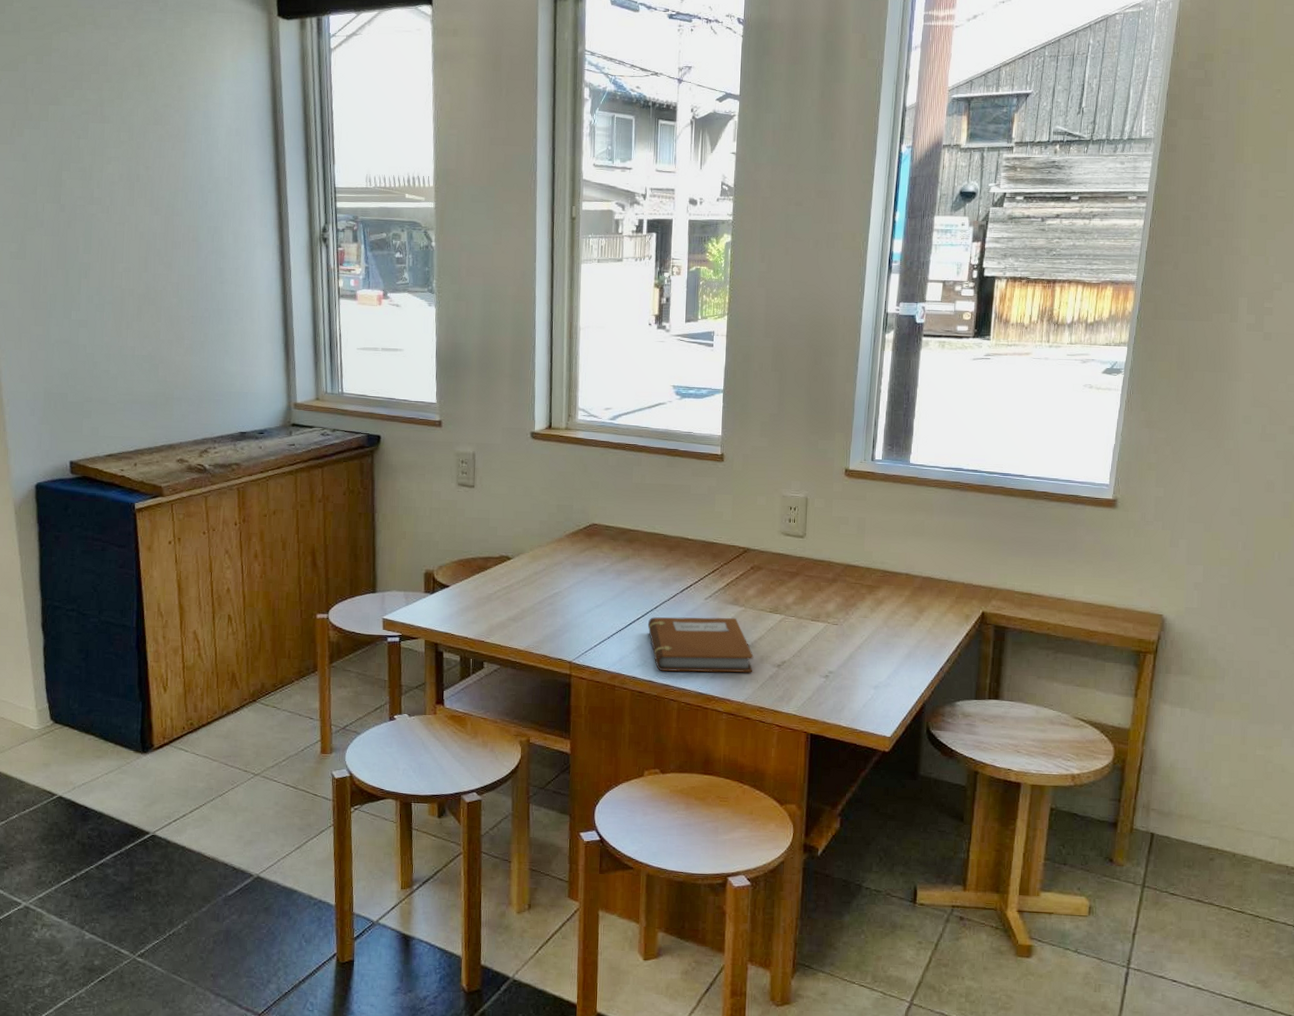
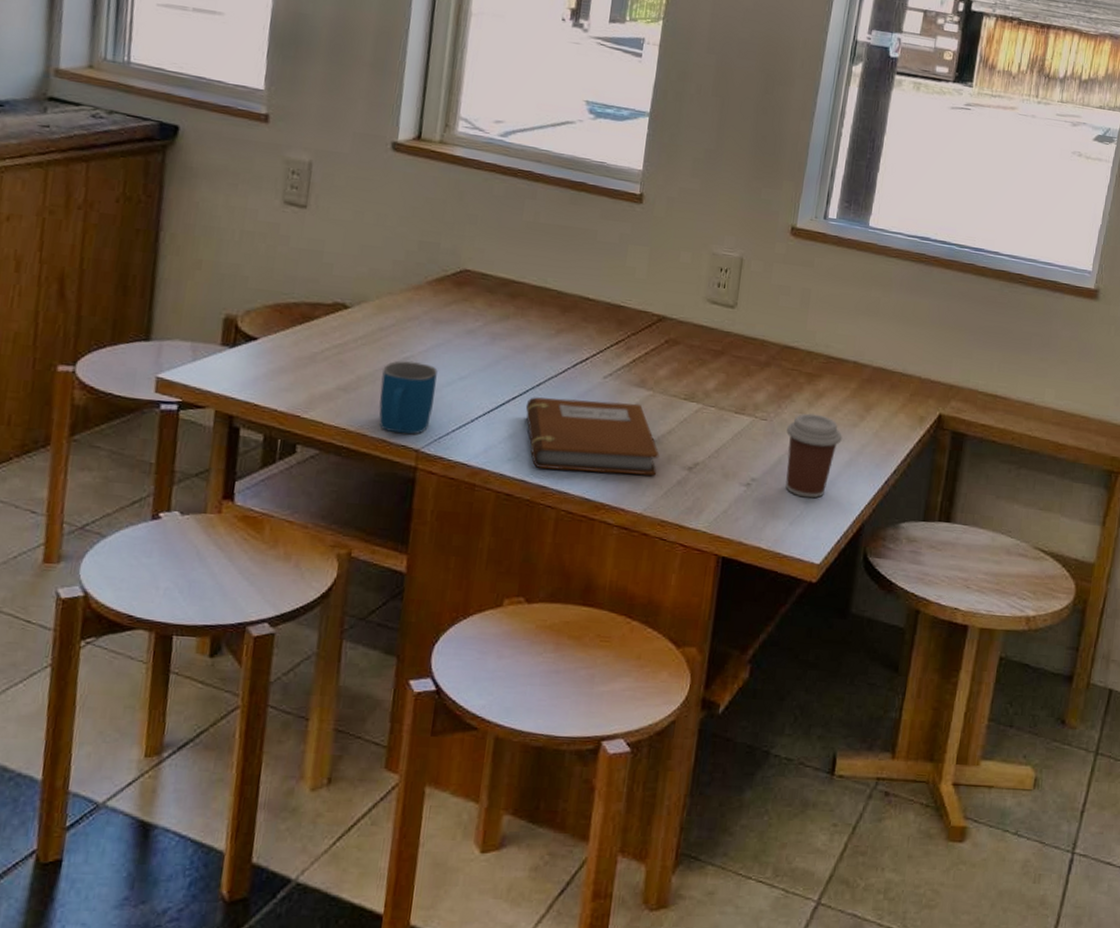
mug: none [539,596,579,651] -> present [379,361,437,435]
coffee cup: none [855,617,901,685] -> present [785,413,842,498]

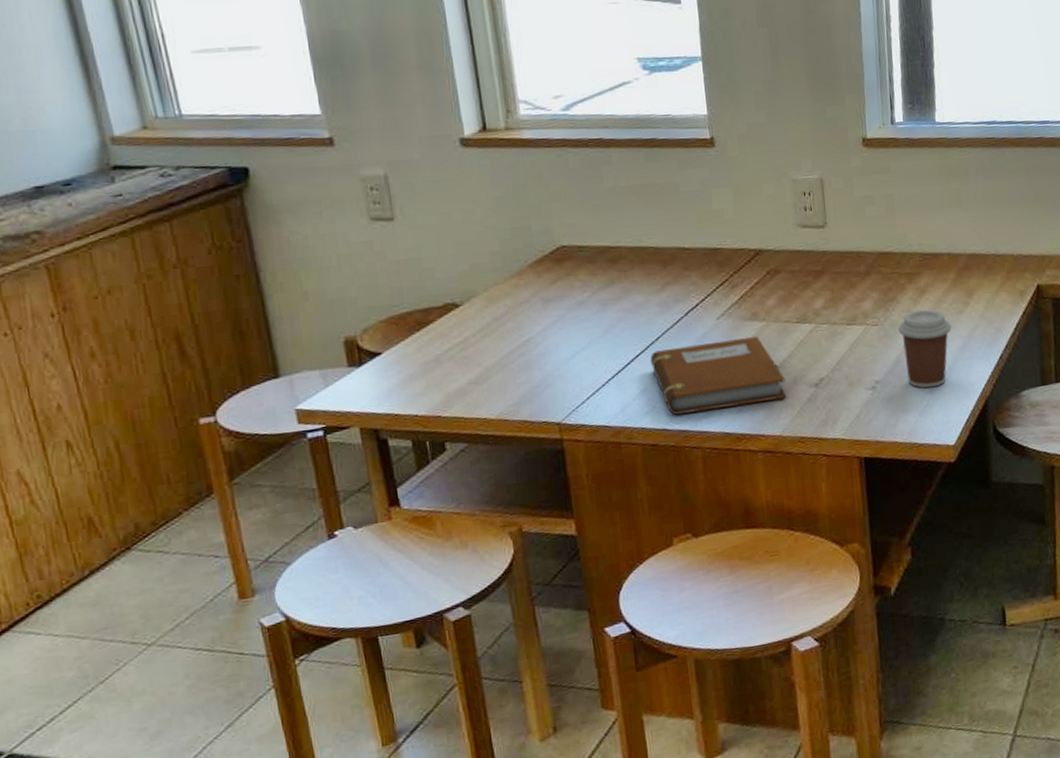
mug: present [379,361,437,435] -> none [507,342,564,412]

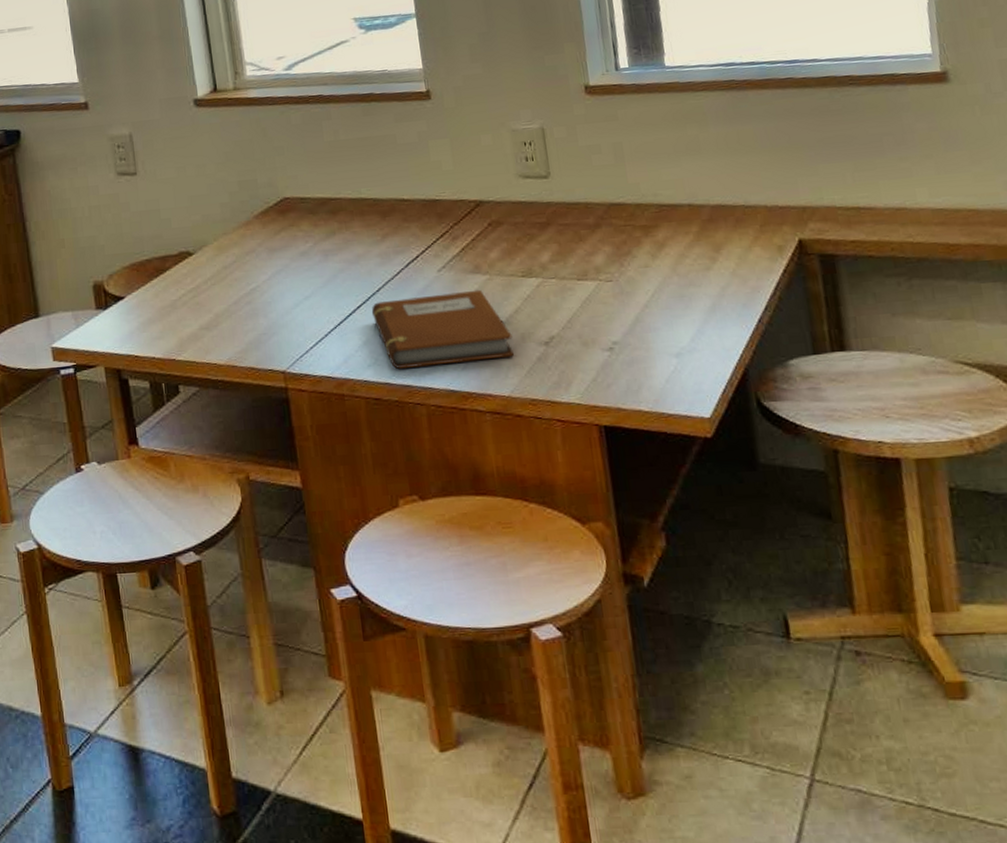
coffee cup: present [898,309,952,389] -> none [636,265,698,352]

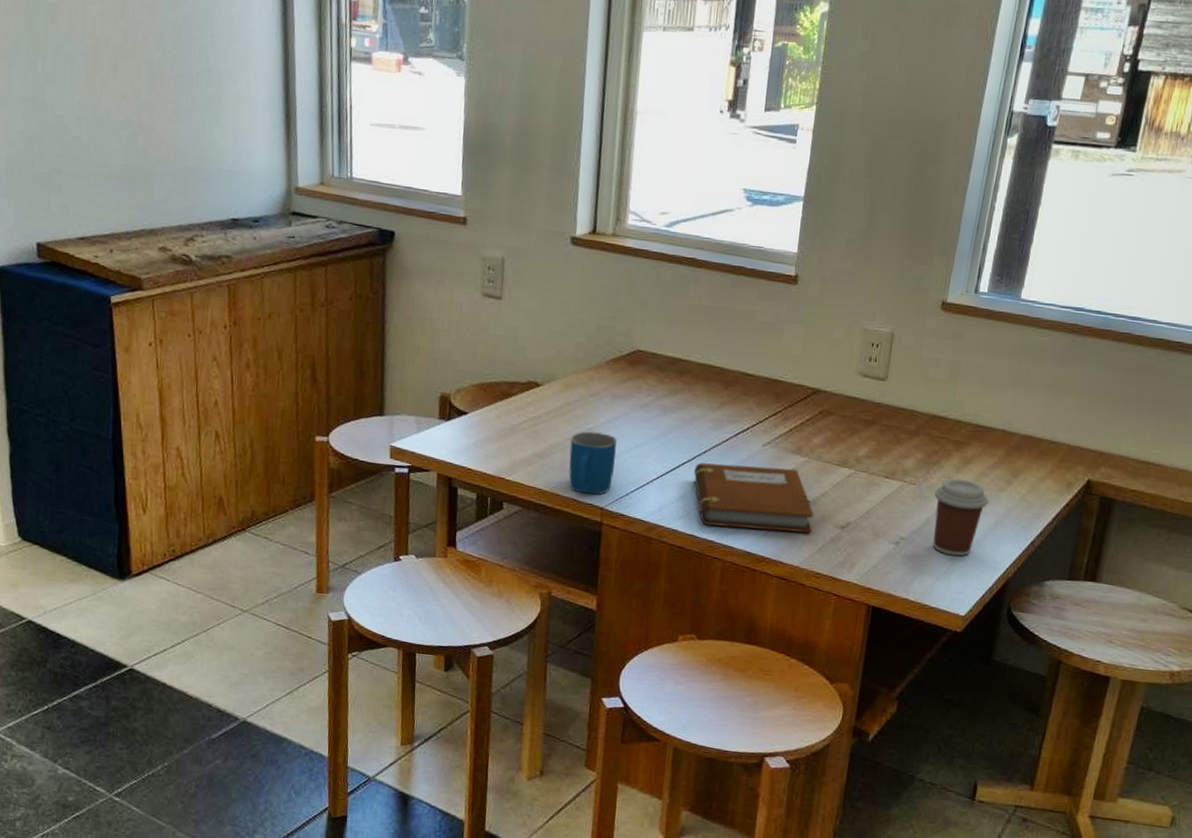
mug: none [235,291,289,360] -> present [569,431,617,495]
coffee cup: none [636,265,698,352] -> present [932,478,989,557]

